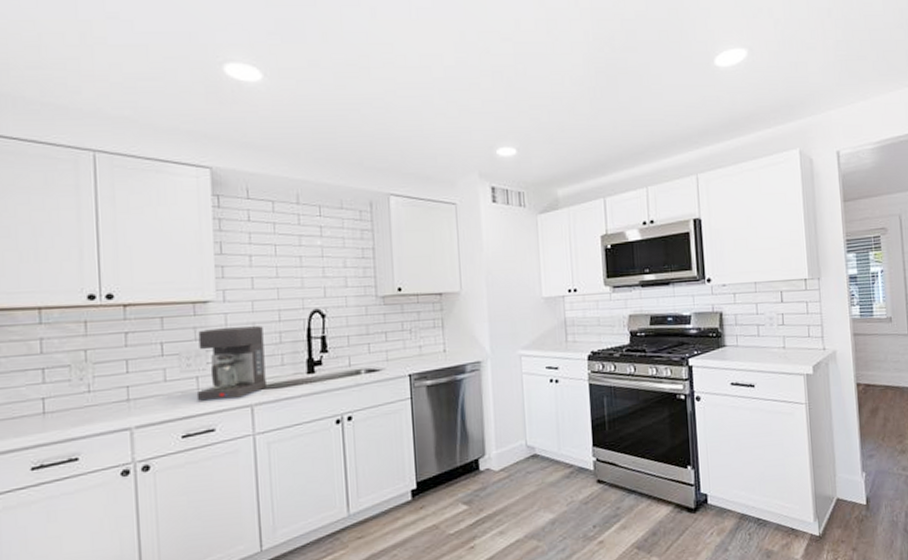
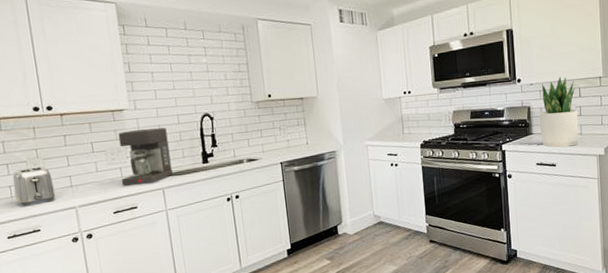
toaster: none [48,372,106,427] -> present [12,166,56,207]
planter: none [734,277,781,364] -> present [539,77,579,148]

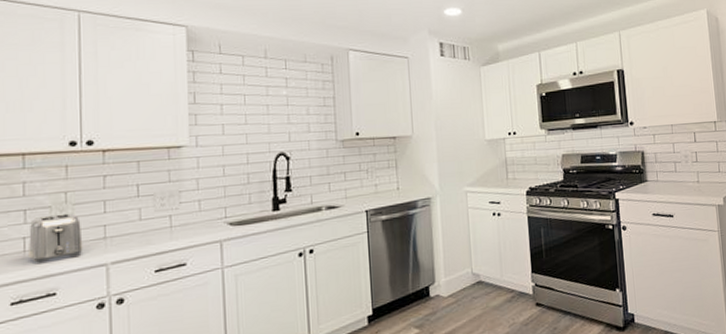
coffee maker: present [118,127,174,186] -> none [169,168,236,238]
planter: present [539,77,579,148] -> none [654,120,696,197]

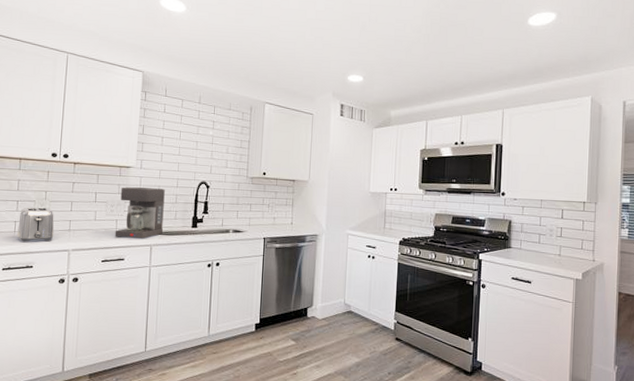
coffee maker: none [169,168,236,238] -> present [114,186,165,239]

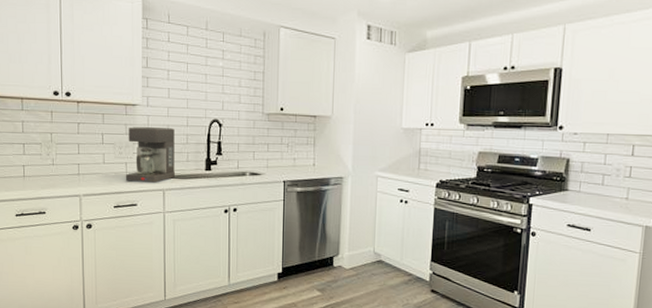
toaster: present [17,207,55,243] -> none [27,150,64,188]

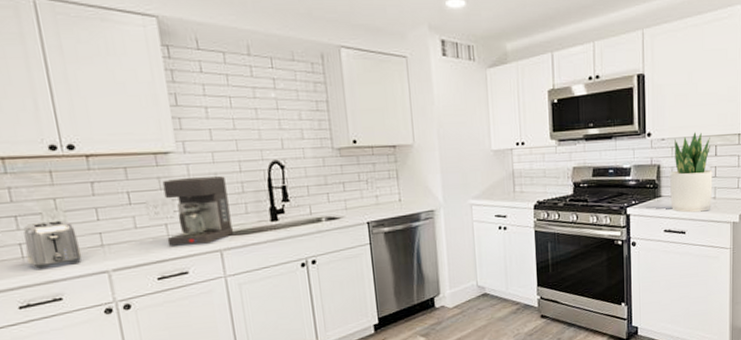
toaster: none [27,150,64,188] -> present [23,220,82,270]
planter: none [577,130,628,211] -> present [670,132,713,213]

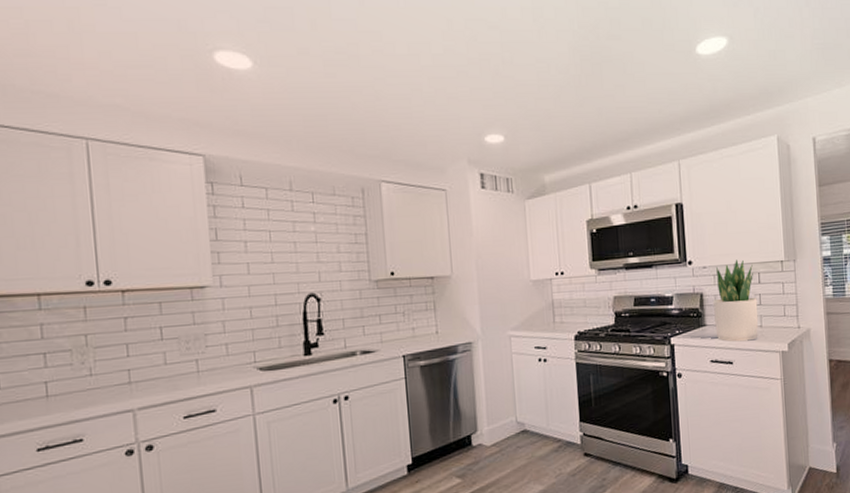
toaster: present [23,220,82,270] -> none [50,357,108,410]
coffee maker: present [162,176,234,246] -> none [196,310,266,383]

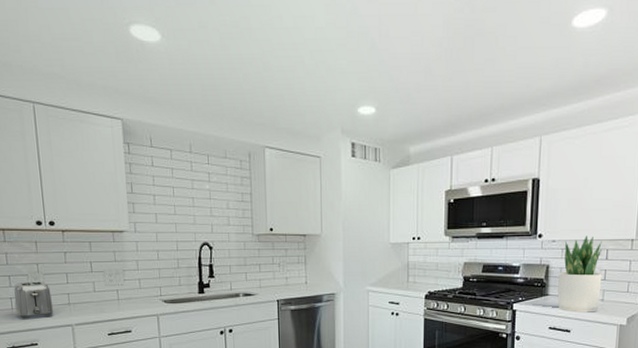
toaster: none [50,357,108,410] -> present [14,281,54,320]

